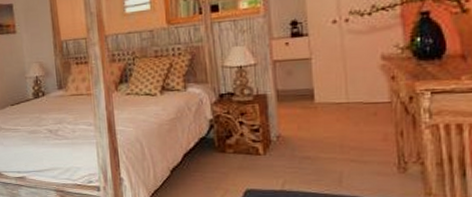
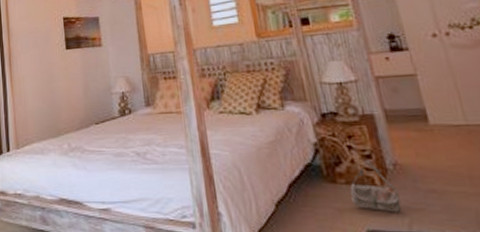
bag: none [237,134,278,175] -> present [350,161,402,213]

